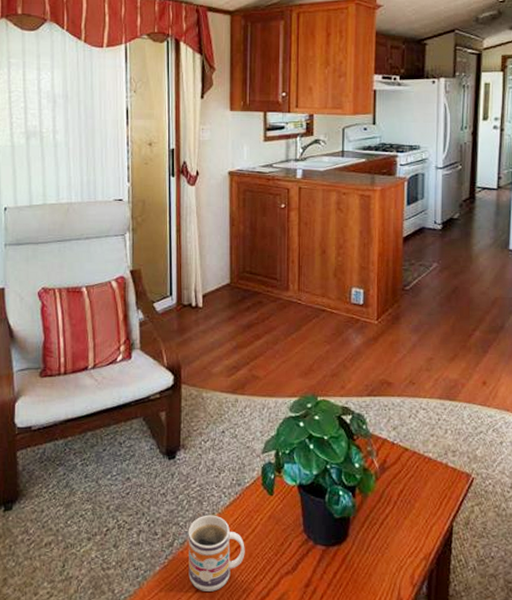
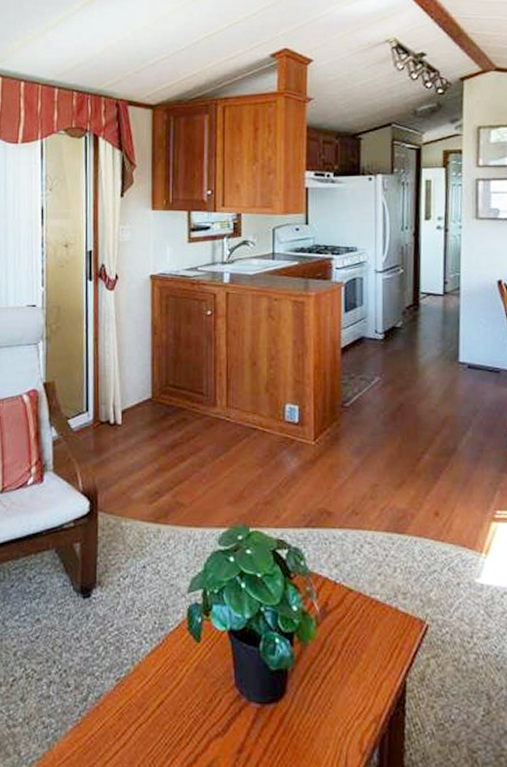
mug: present [188,515,245,592] -> none [104,664,169,756]

